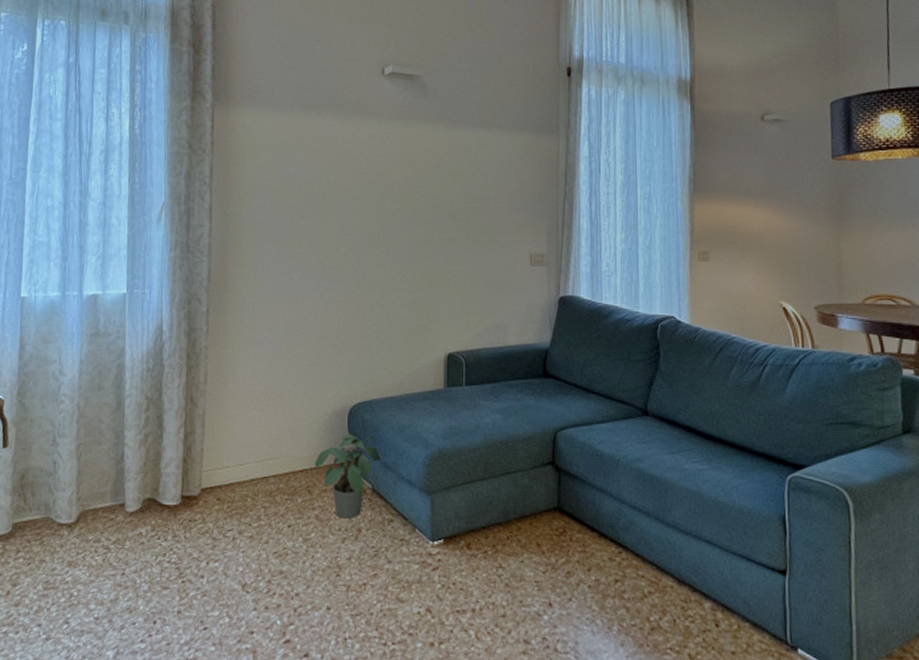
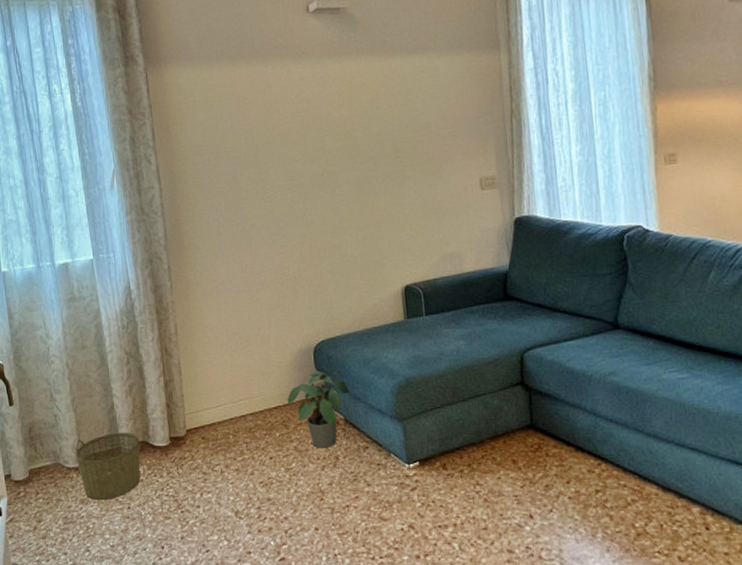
basket: none [70,486,147,563] -> present [75,432,141,500]

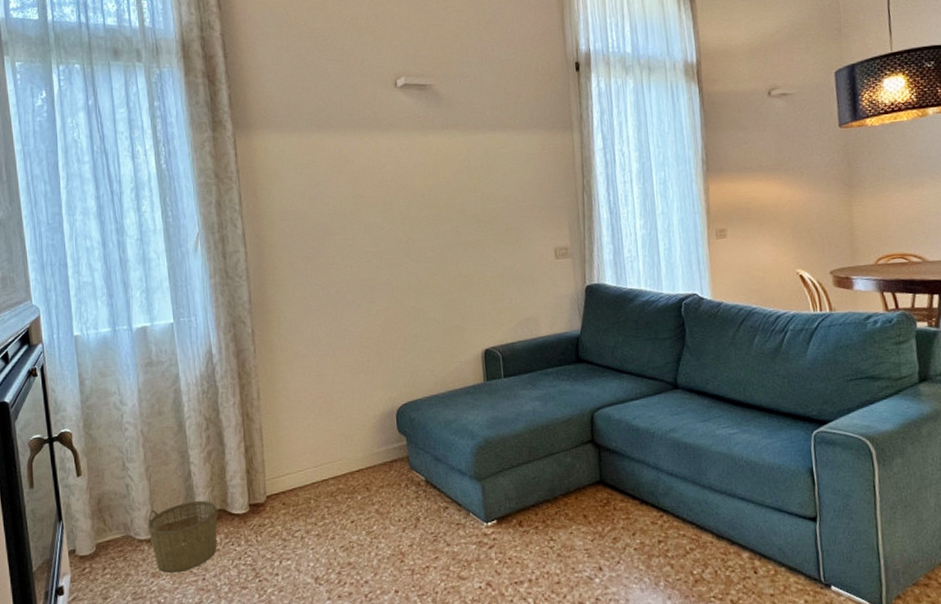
potted plant: present [287,370,350,448] -> none [369,432,431,510]

